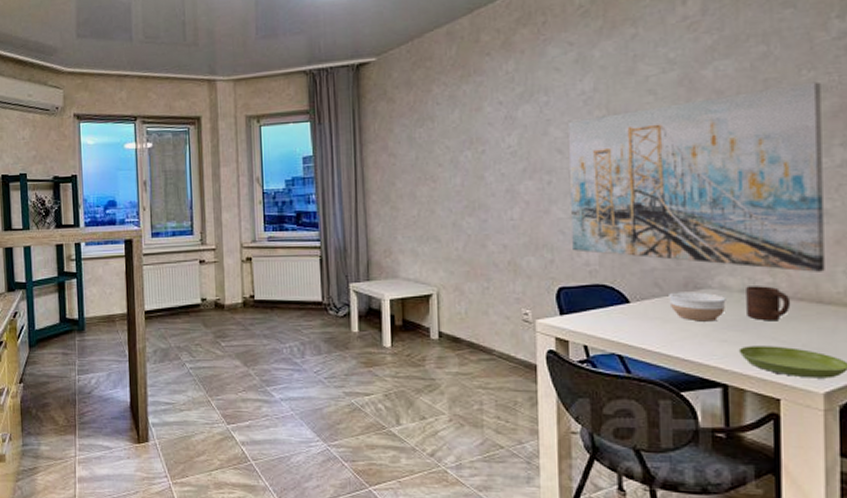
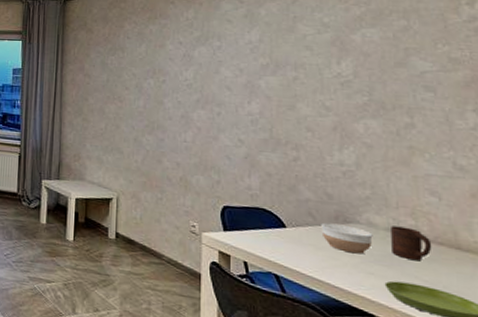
wall art: present [569,81,825,272] -> none [237,55,462,221]

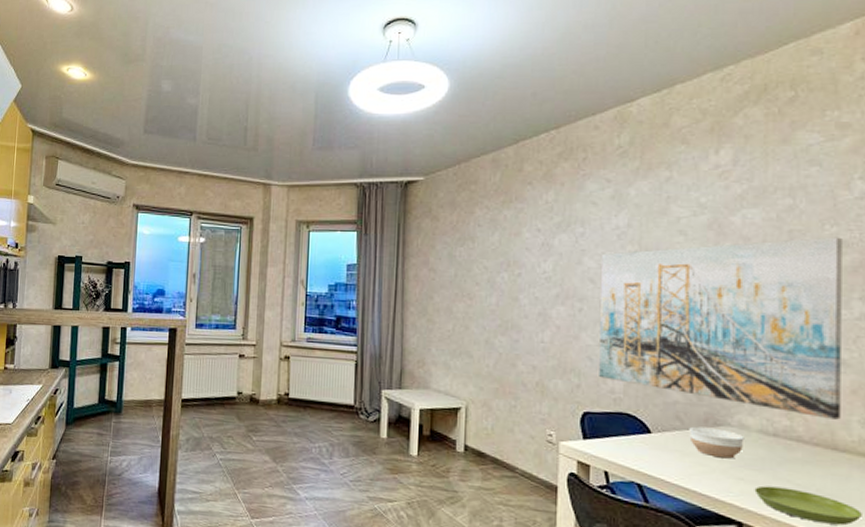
wall art: none [237,55,462,221] -> present [599,237,842,420]
cup: present [391,225,432,261] -> none [764,427,807,464]

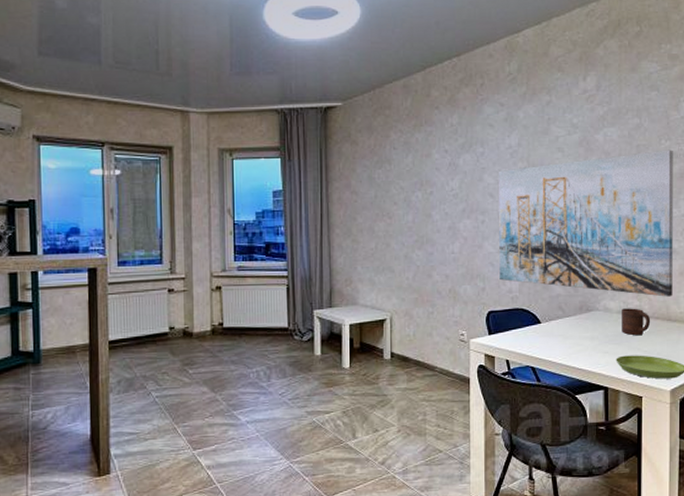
bowl: present [689,426,745,459] -> none [569,313,608,338]
cup: none [764,427,807,464] -> present [622,308,651,336]

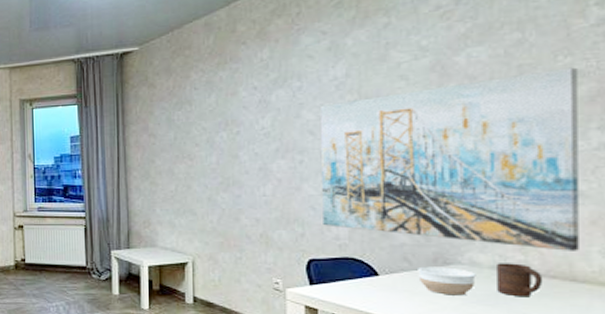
bowl: none [569,313,608,338] -> present [418,266,476,296]

